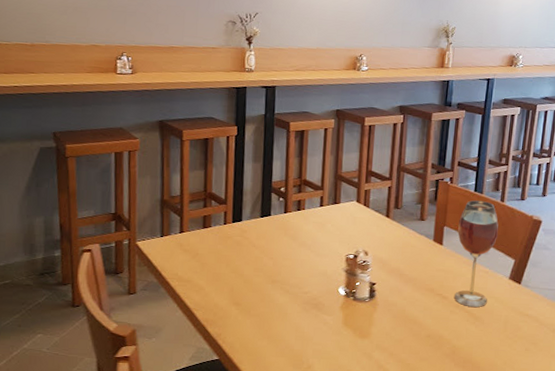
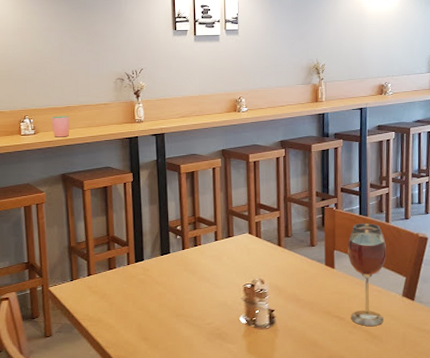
cup: none [152,56,173,81] -> present [51,116,70,137]

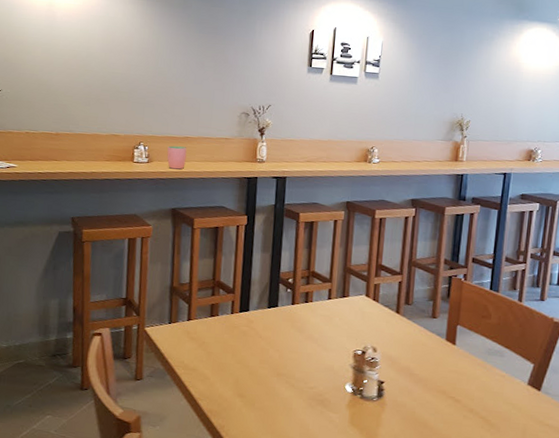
wineglass: present [348,223,387,326] -> none [468,299,517,413]

